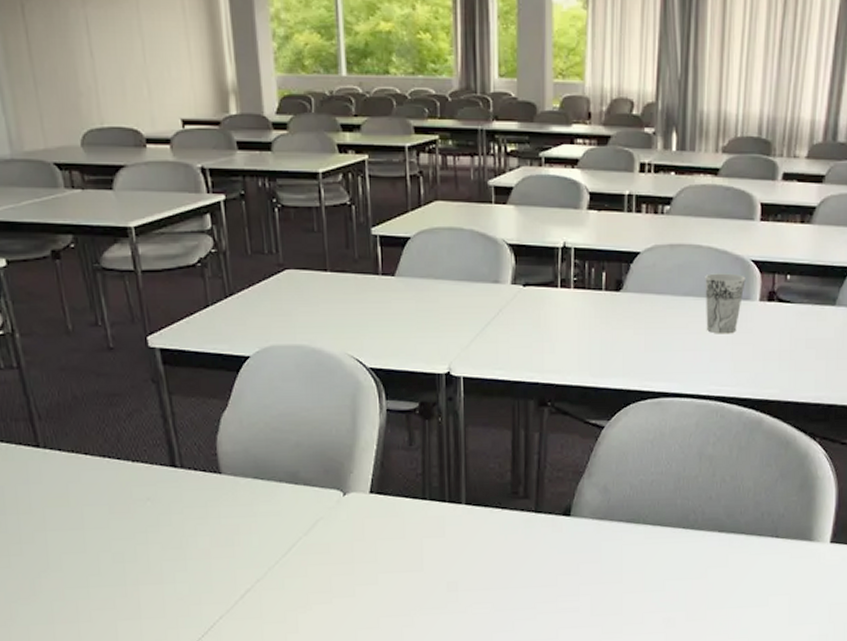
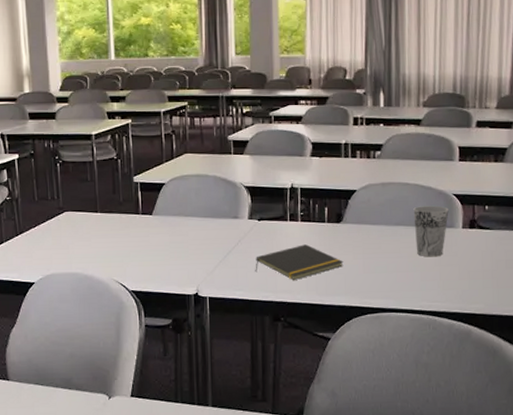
notepad: none [518,316,622,358] -> present [255,244,344,280]

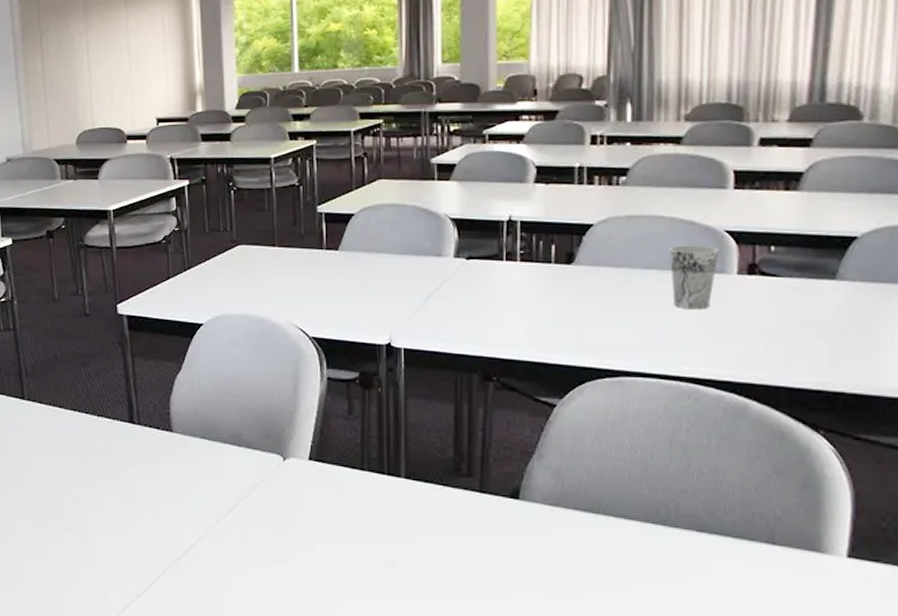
notepad: present [255,244,344,280] -> none [461,289,575,332]

